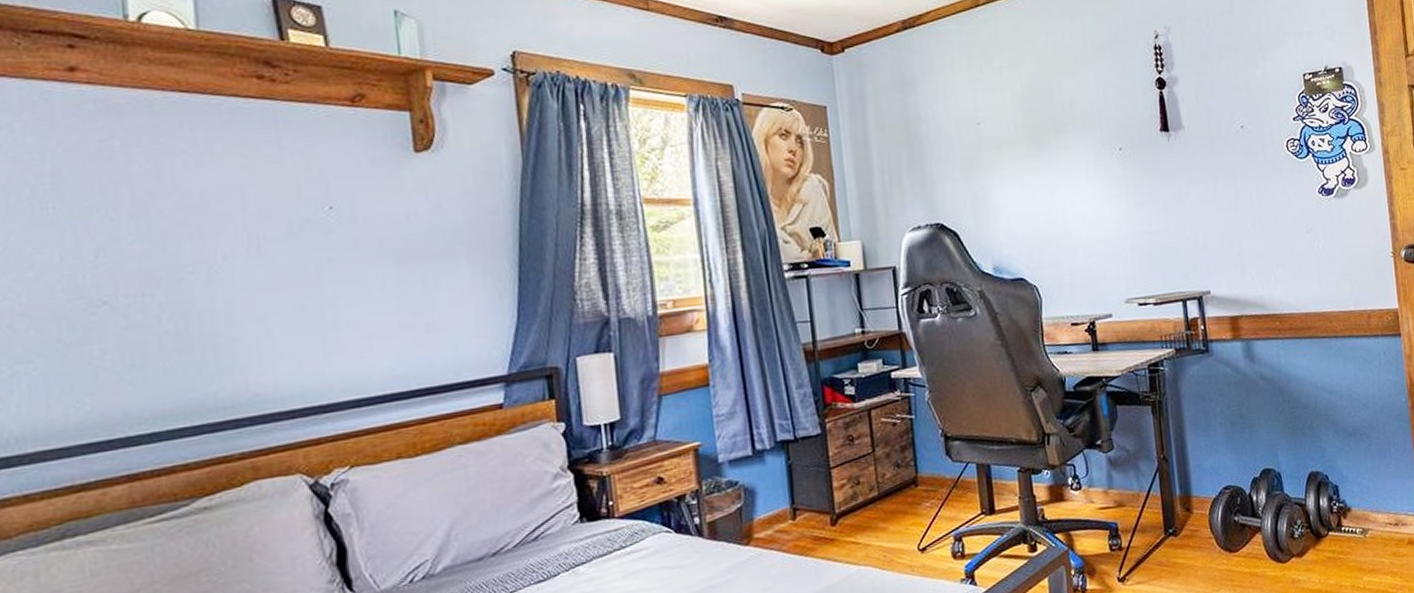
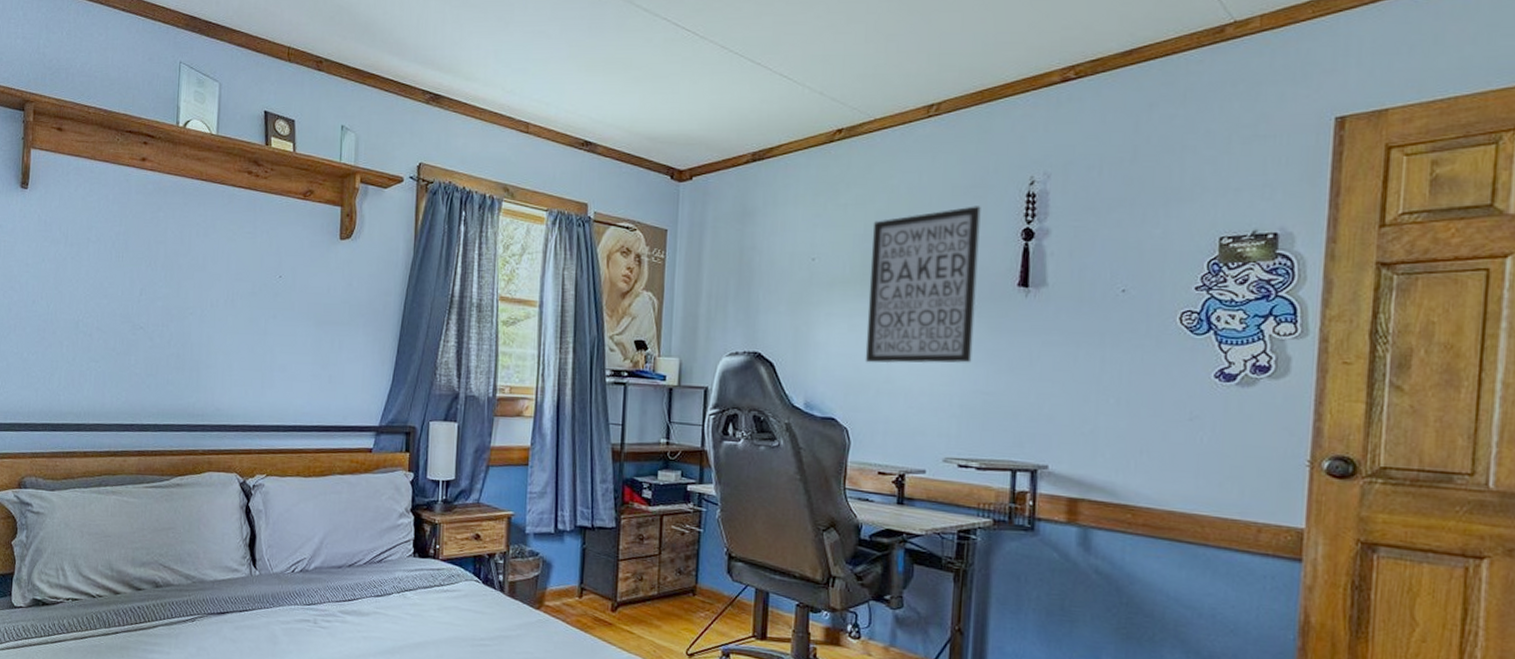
wall art: none [1028,60,1134,220] -> present [865,206,981,364]

